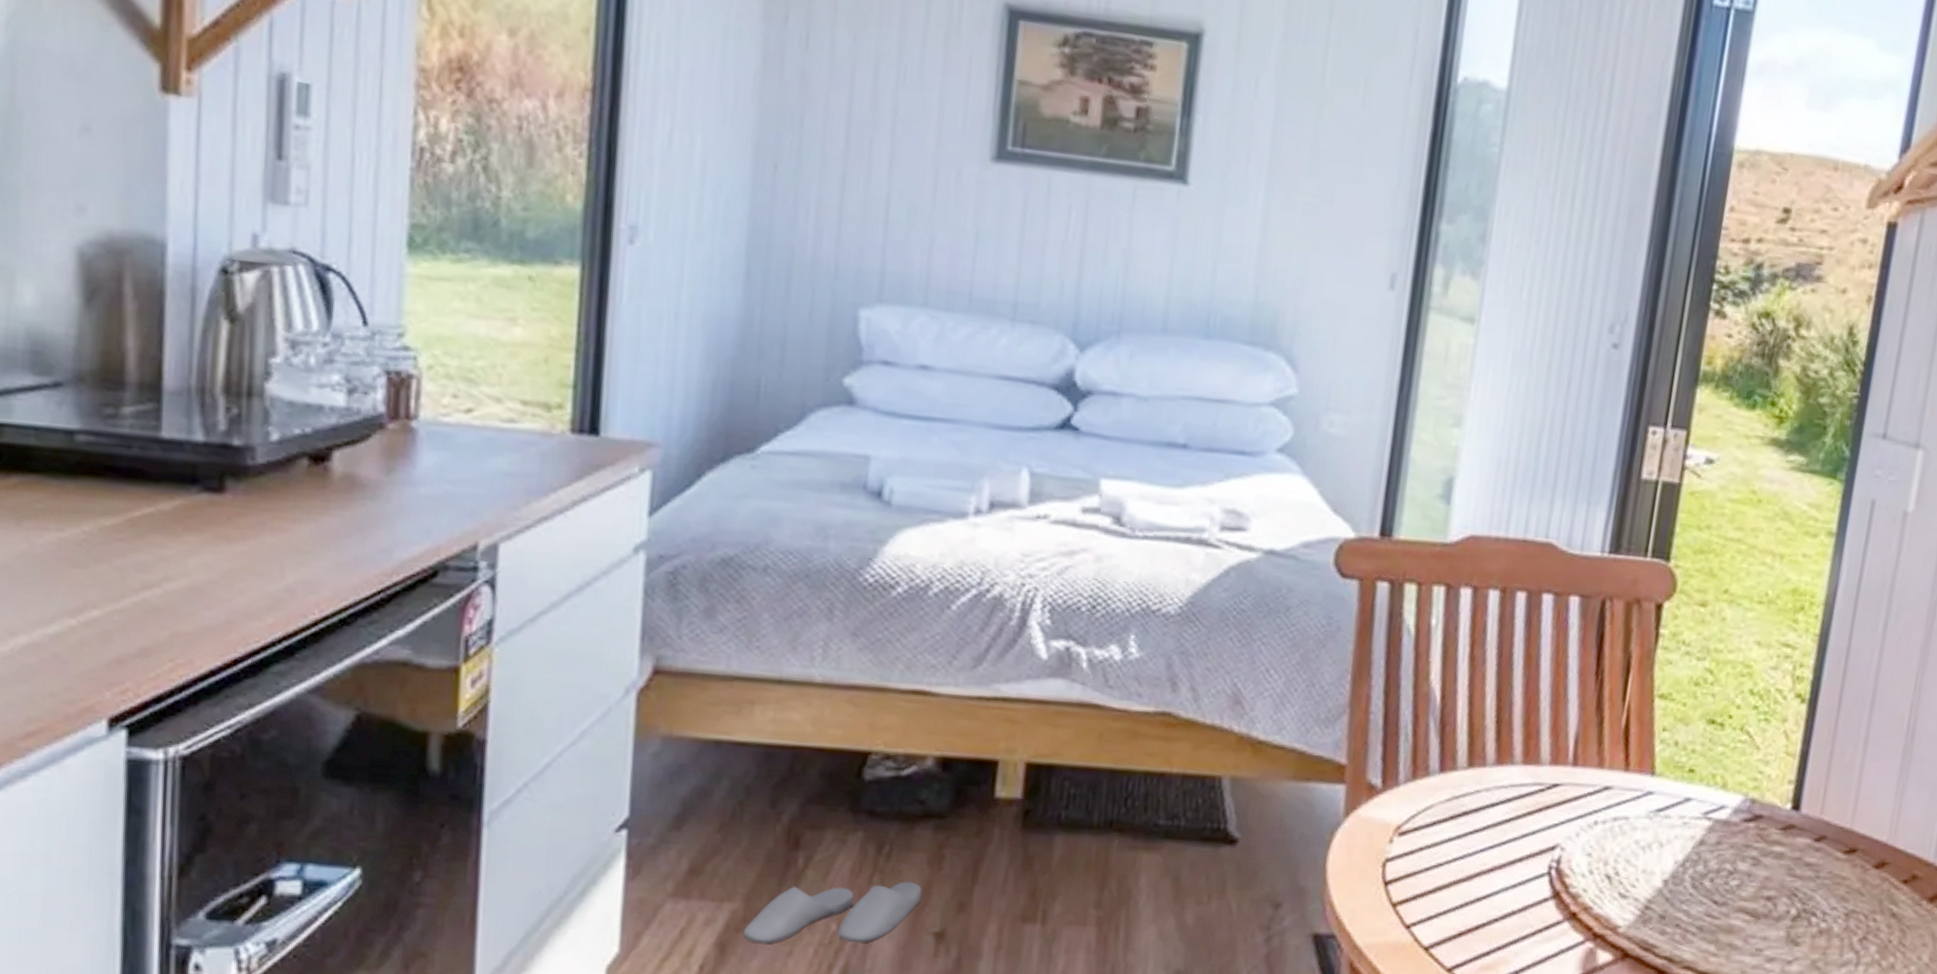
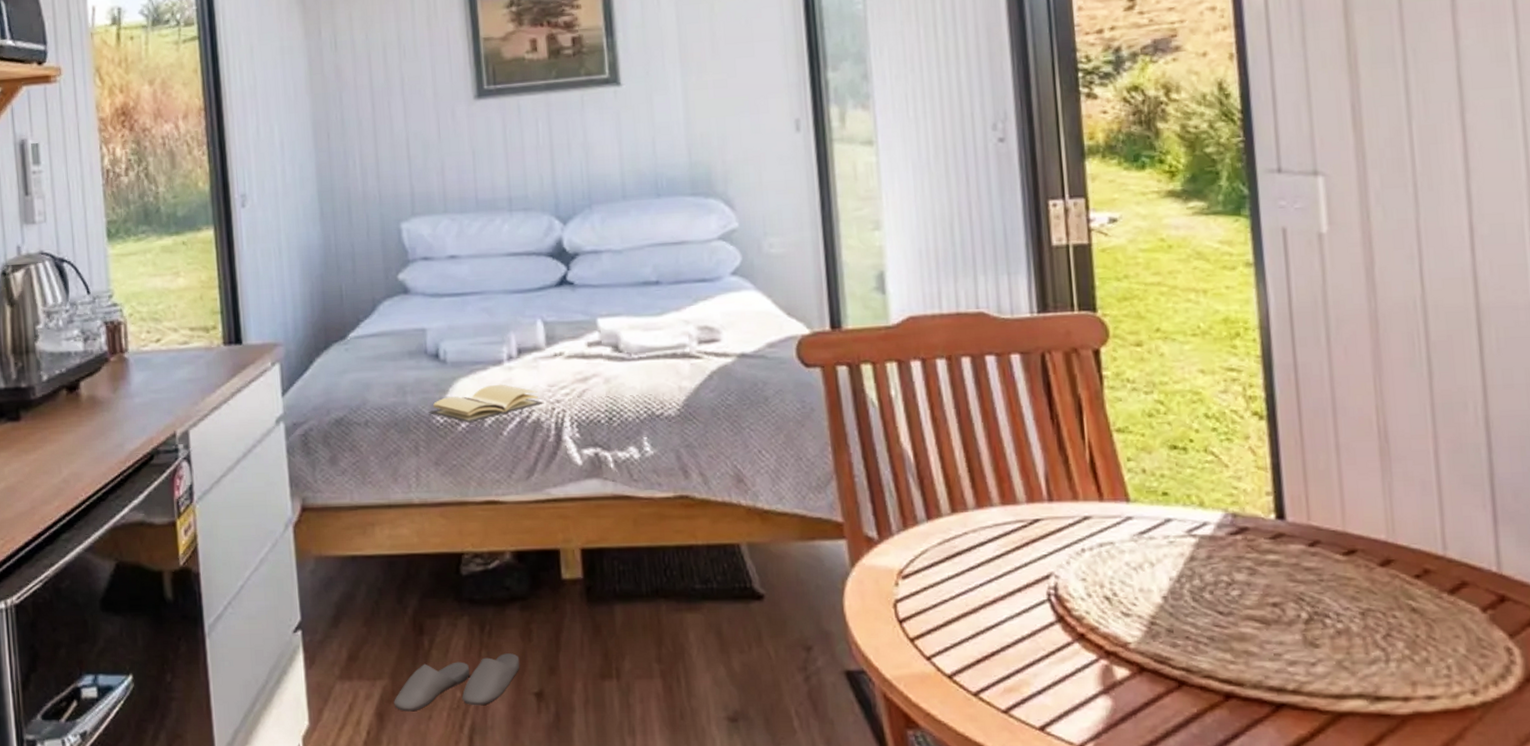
book: none [854,543,1013,589] -> present [428,384,544,424]

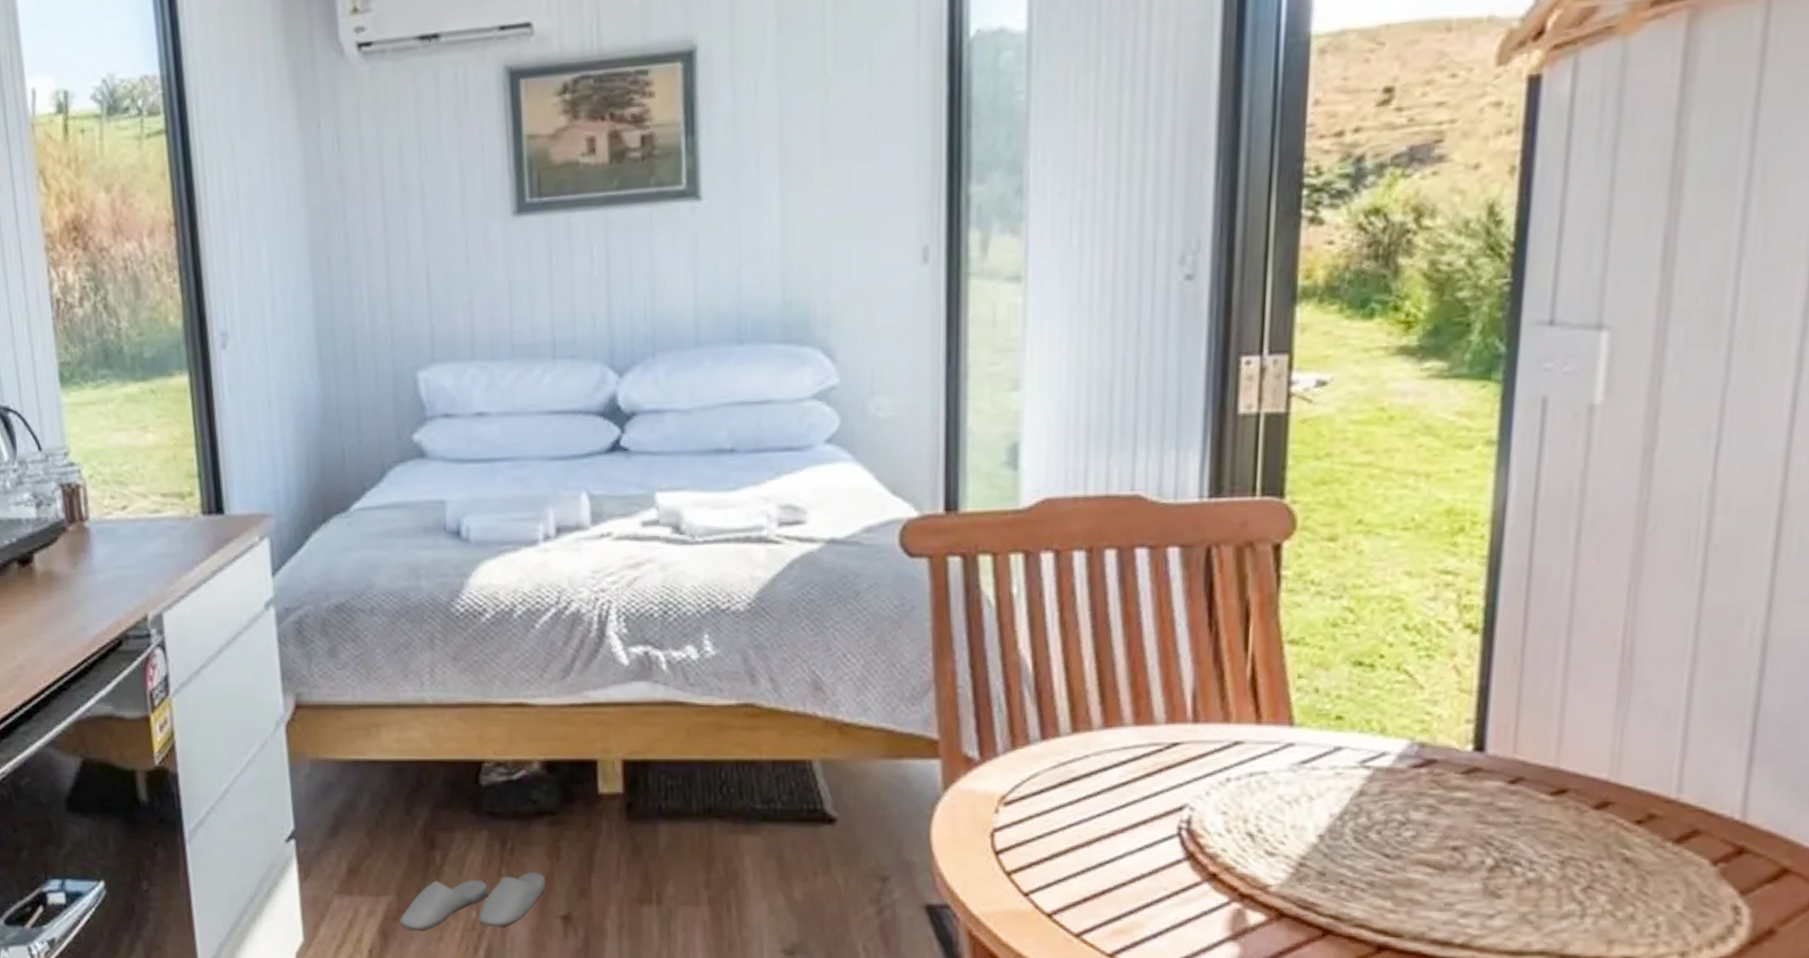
book: present [428,384,544,424] -> none [446,568,586,614]

